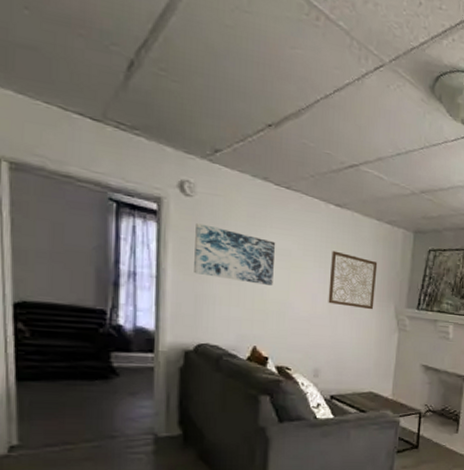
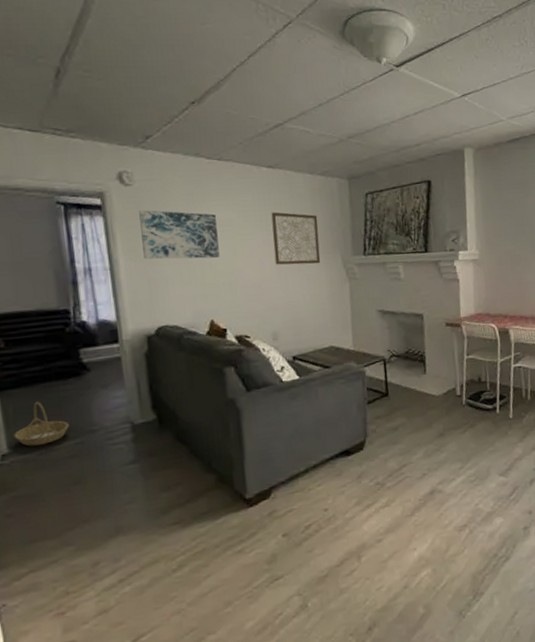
basket: none [26,398,89,442] -> present [13,402,70,447]

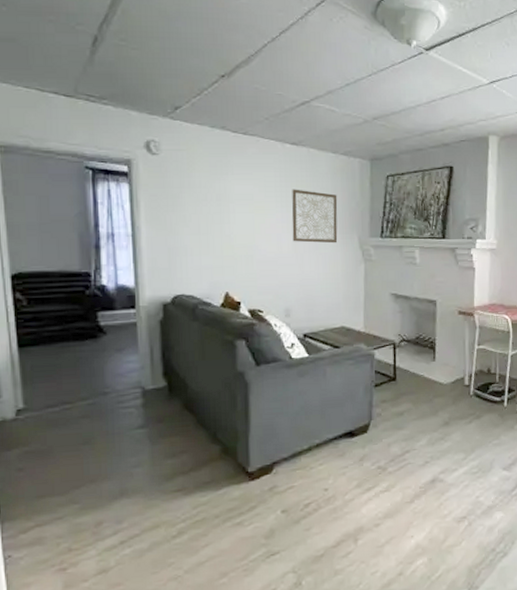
basket: present [13,402,70,447] -> none [29,361,83,404]
wall art: present [139,210,220,259] -> none [163,179,239,231]

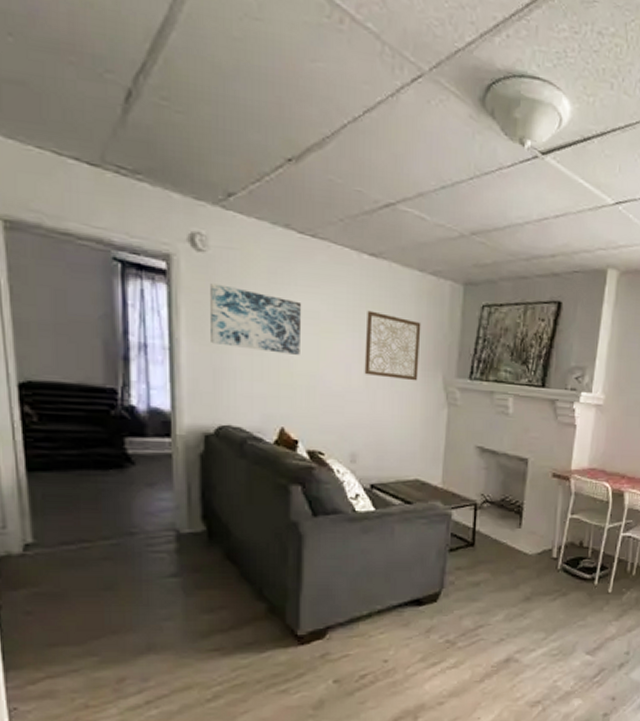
wall art: none [163,179,239,231] -> present [210,283,302,355]

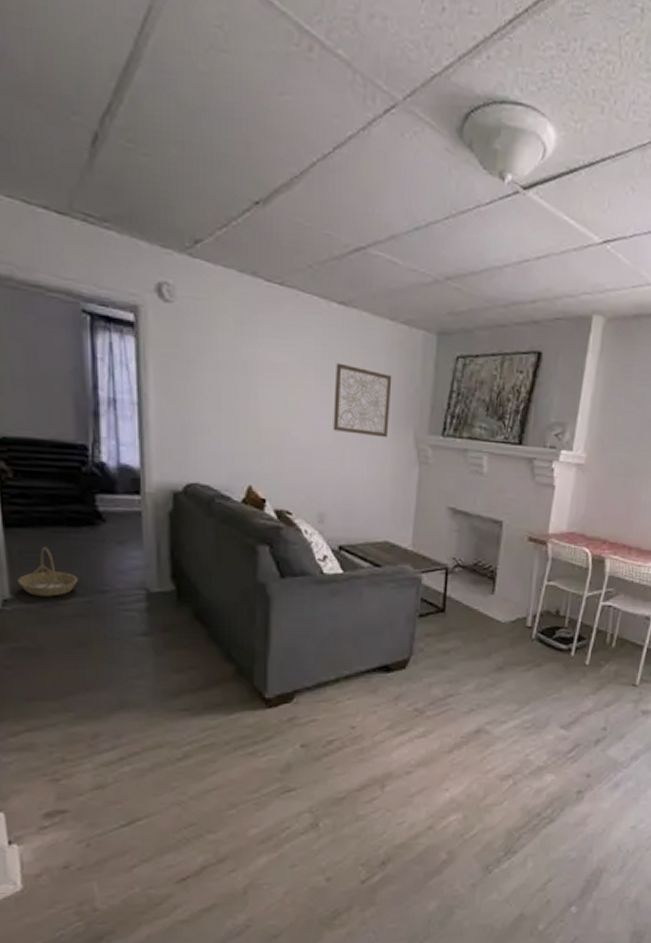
basket: none [40,491,106,540] -> present [17,547,79,597]
wall art: present [210,283,302,355] -> none [178,336,270,410]

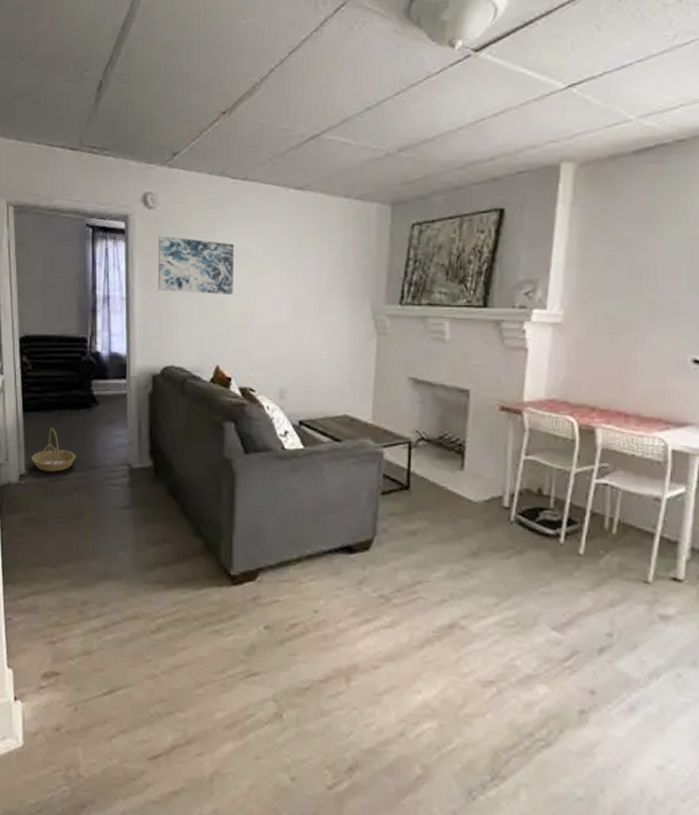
wall art: none [178,336,270,410] -> present [158,236,235,295]
wall art: present [333,363,392,438] -> none [292,244,348,311]

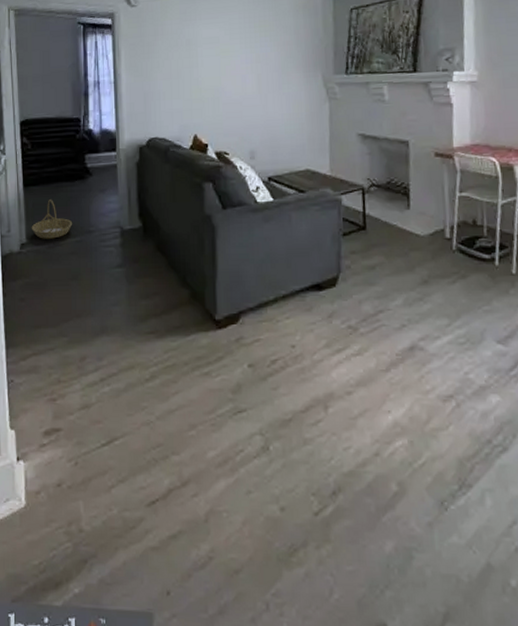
wall art: present [158,236,235,295] -> none [141,28,206,75]

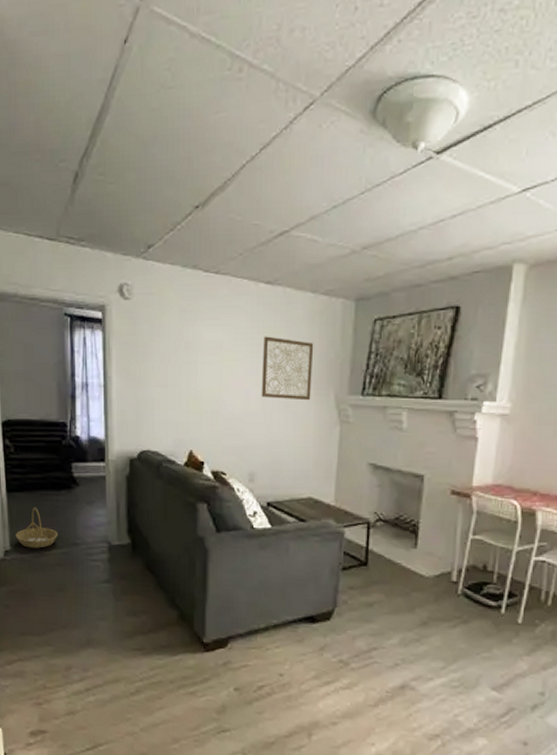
wall art: none [255,29,301,83] -> present [261,336,314,401]

